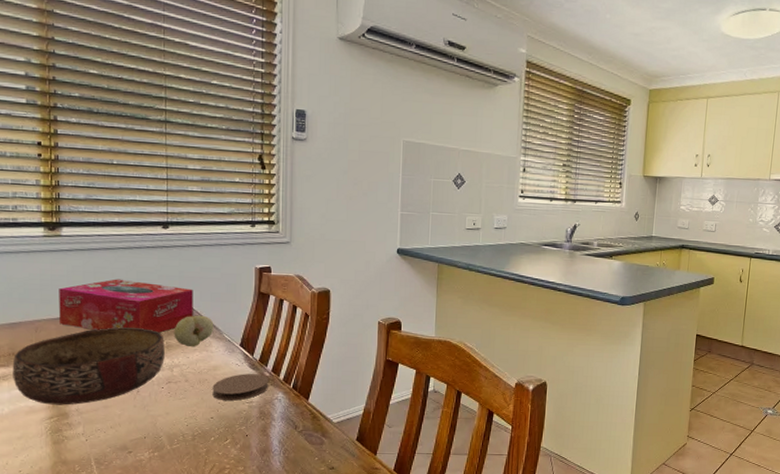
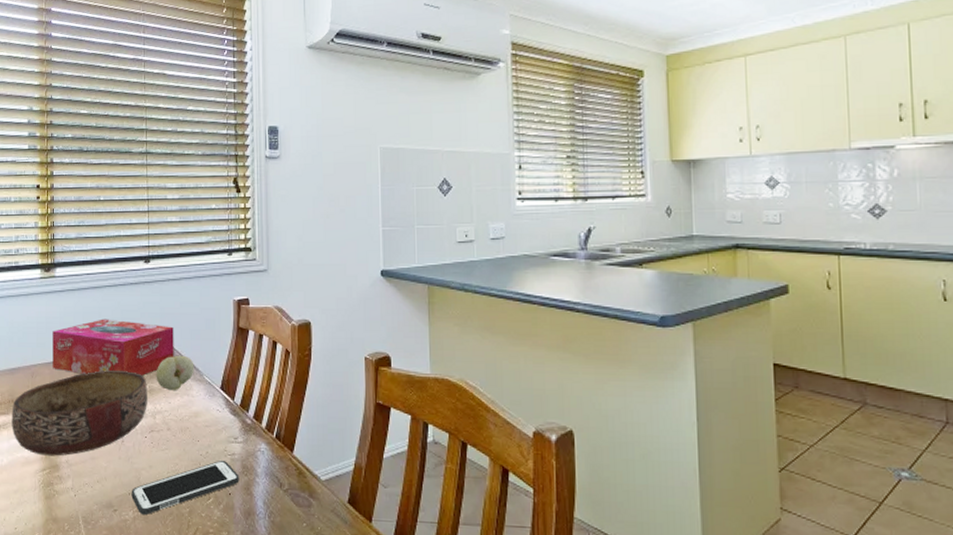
cell phone: none [147,407,257,456] -> present [131,459,239,516]
coaster: present [212,374,269,401] -> none [194,421,251,452]

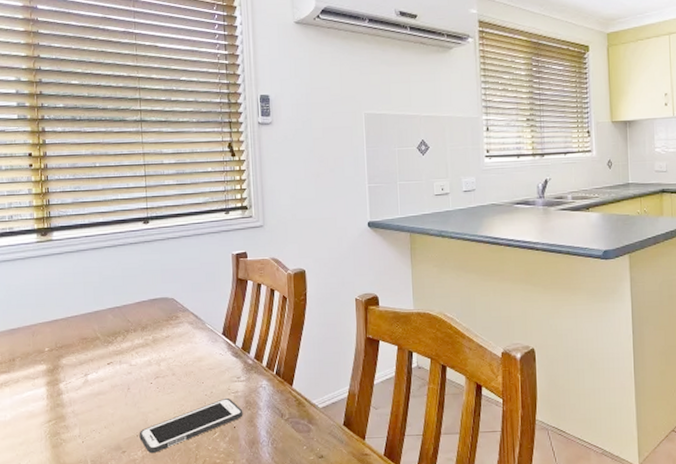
bowl: present [11,370,147,456] -> none [13,324,152,408]
tissue box: present [52,319,174,376] -> none [52,277,176,330]
fruit: present [156,355,194,392] -> none [159,306,197,340]

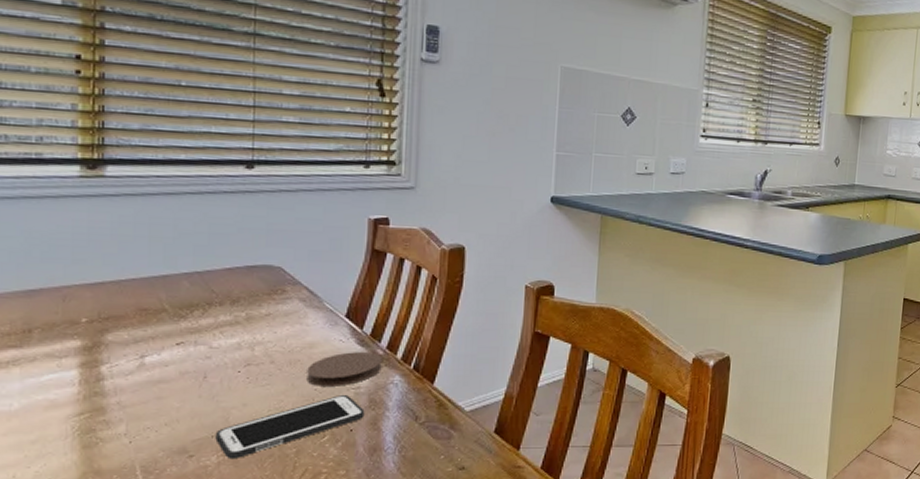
coaster: none [198,362,252,392] -> present [307,352,382,386]

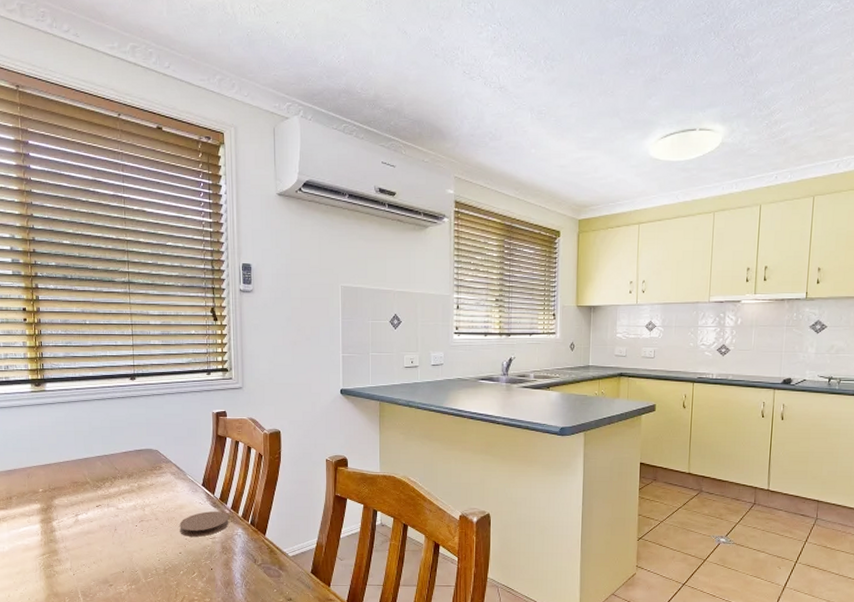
cell phone: present [215,394,365,460] -> none [125,542,220,588]

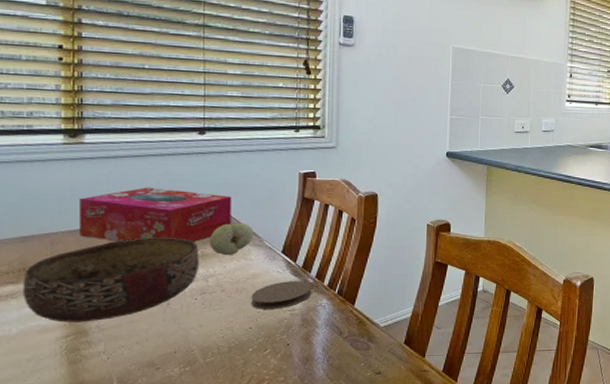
bowl: none [10,471,137,543] -> present [23,237,199,323]
tissue box: none [45,427,160,475] -> present [79,187,232,242]
fruit: none [144,458,179,488] -> present [209,222,254,256]

